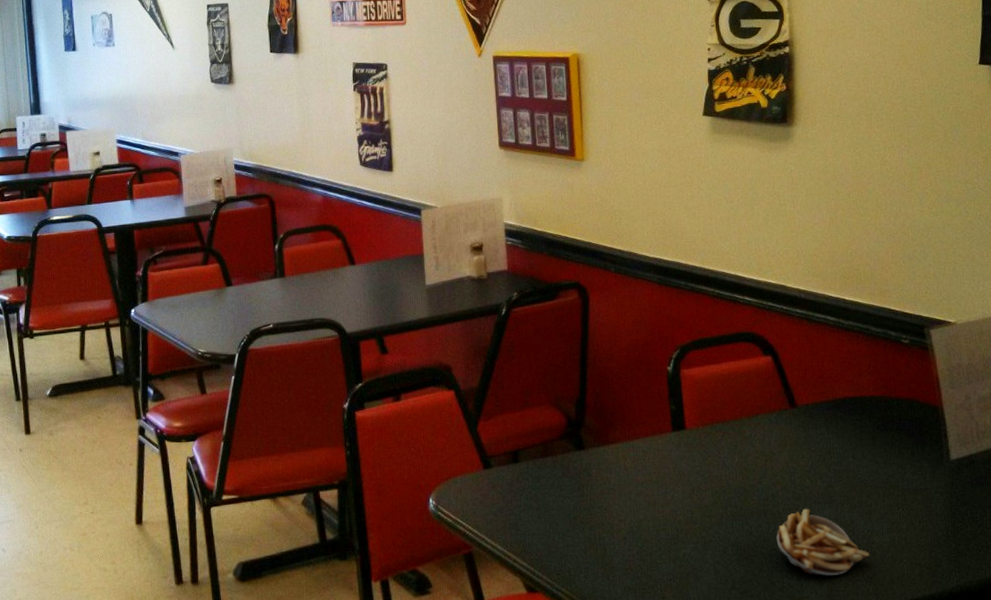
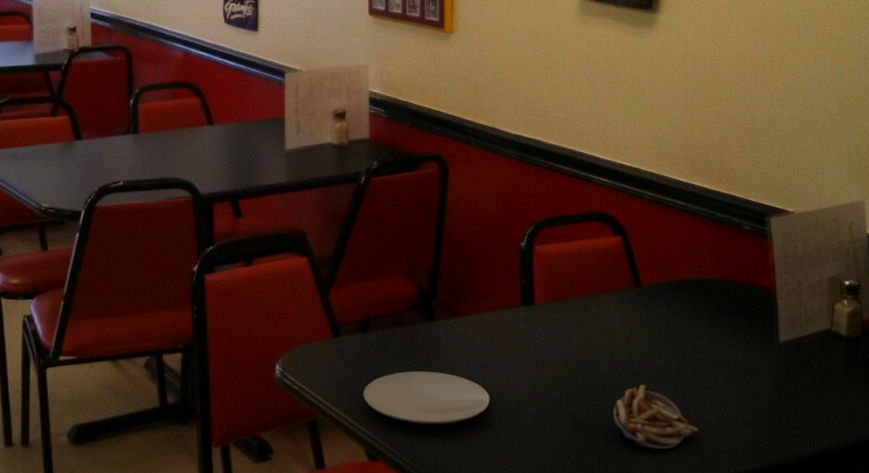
plate: none [517,500,647,555] -> present [363,371,490,425]

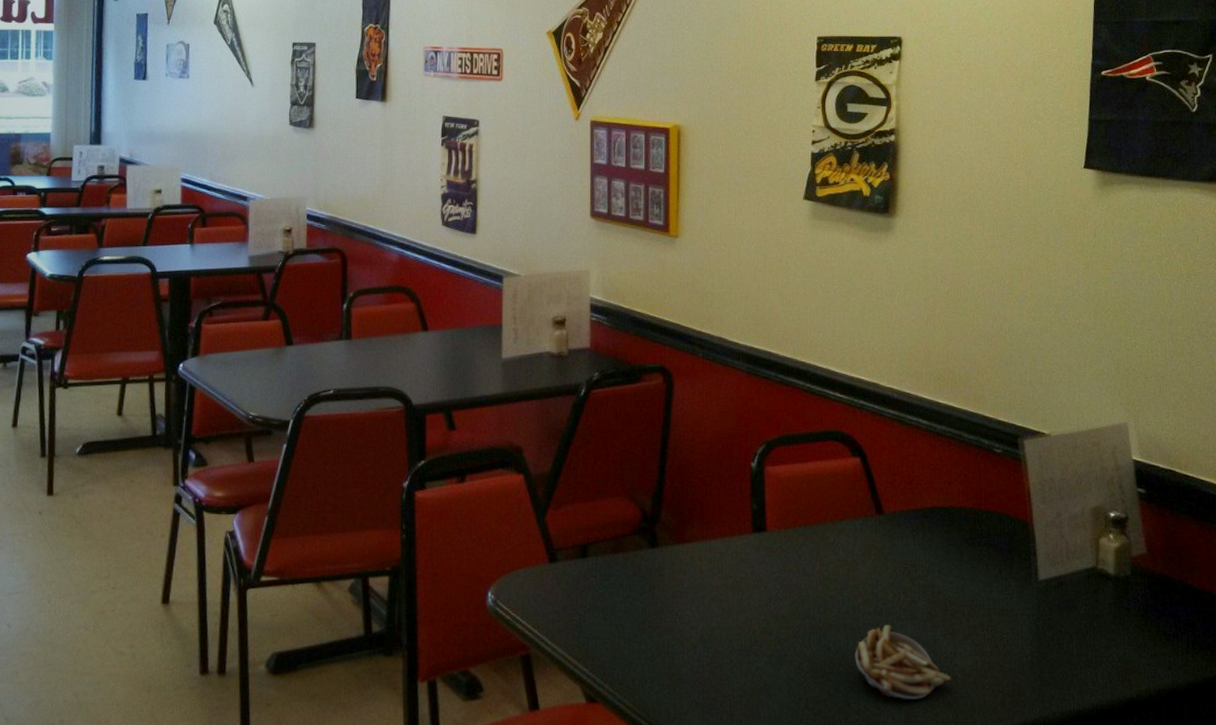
plate: present [363,371,490,425] -> none [581,603,718,664]

